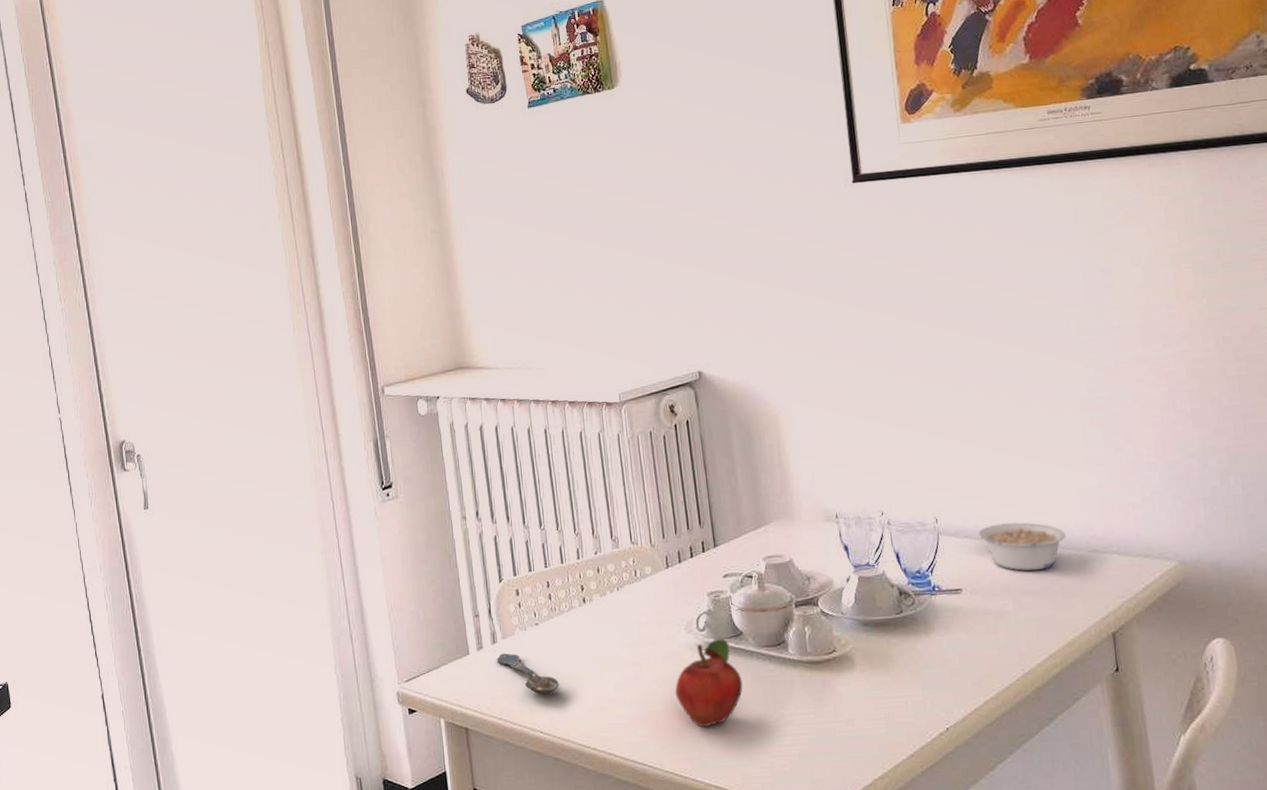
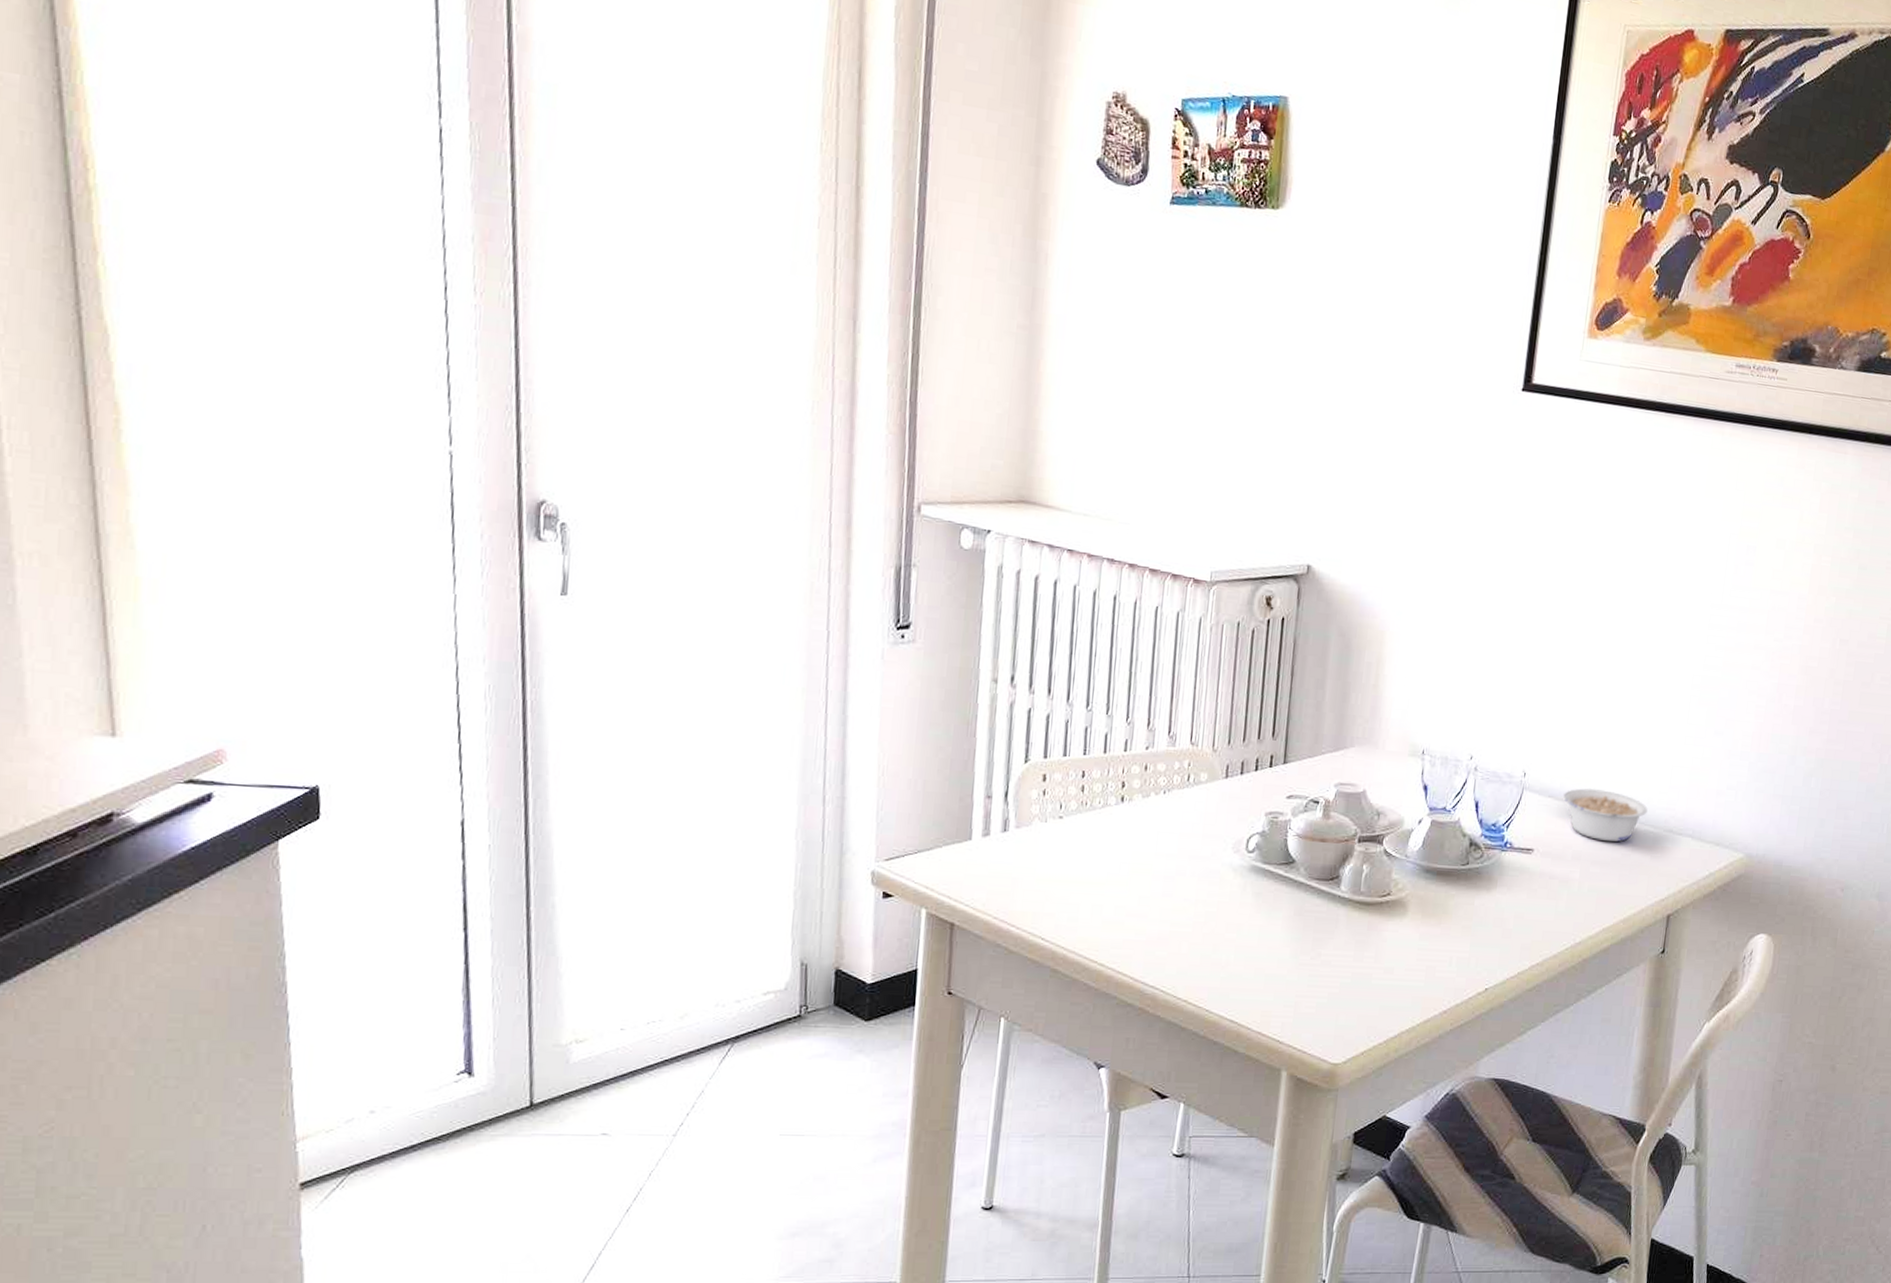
spoon: present [496,653,559,694] -> none [1004,844,1075,897]
fruit: present [675,639,743,727] -> none [1206,864,1284,956]

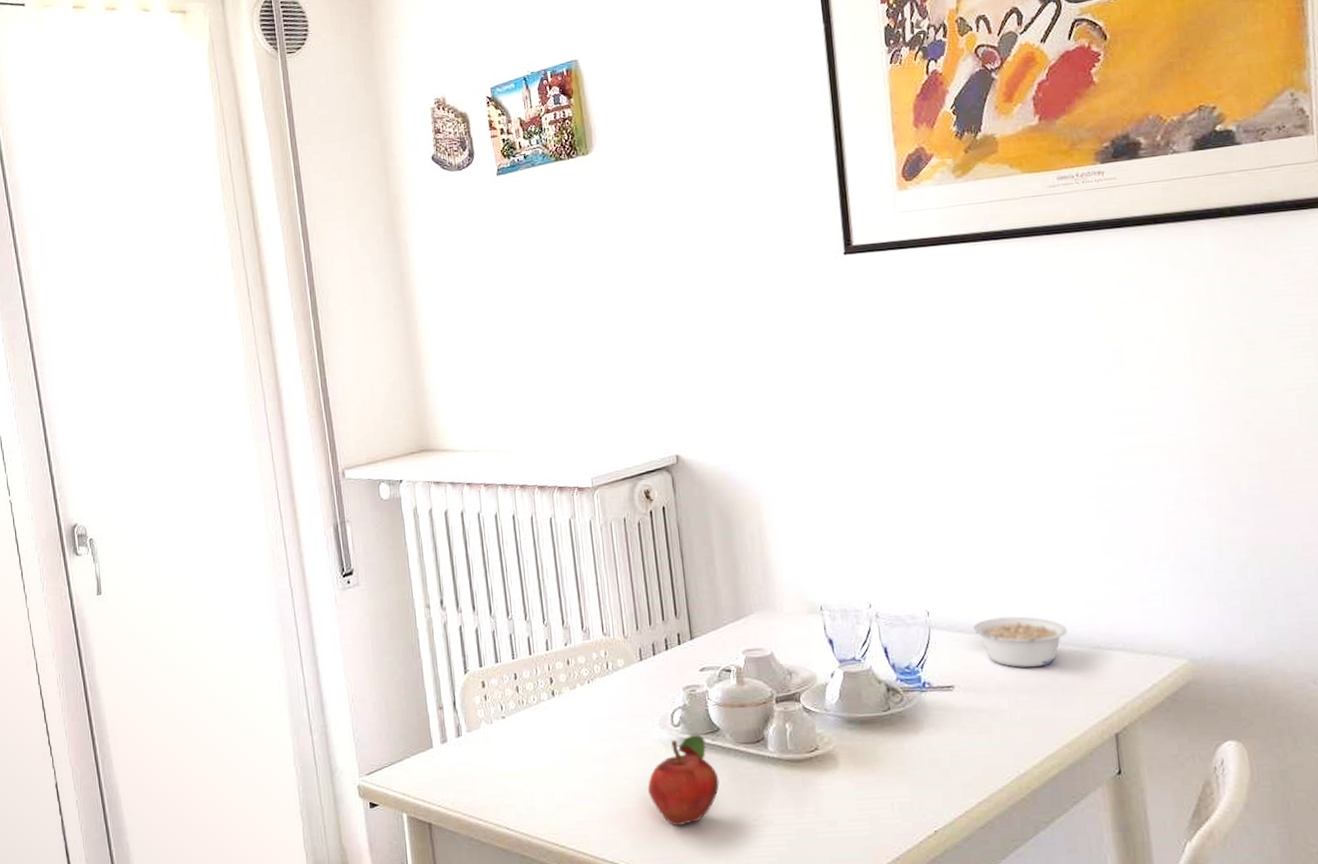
fruit: none [1206,864,1284,956] -> present [647,735,720,826]

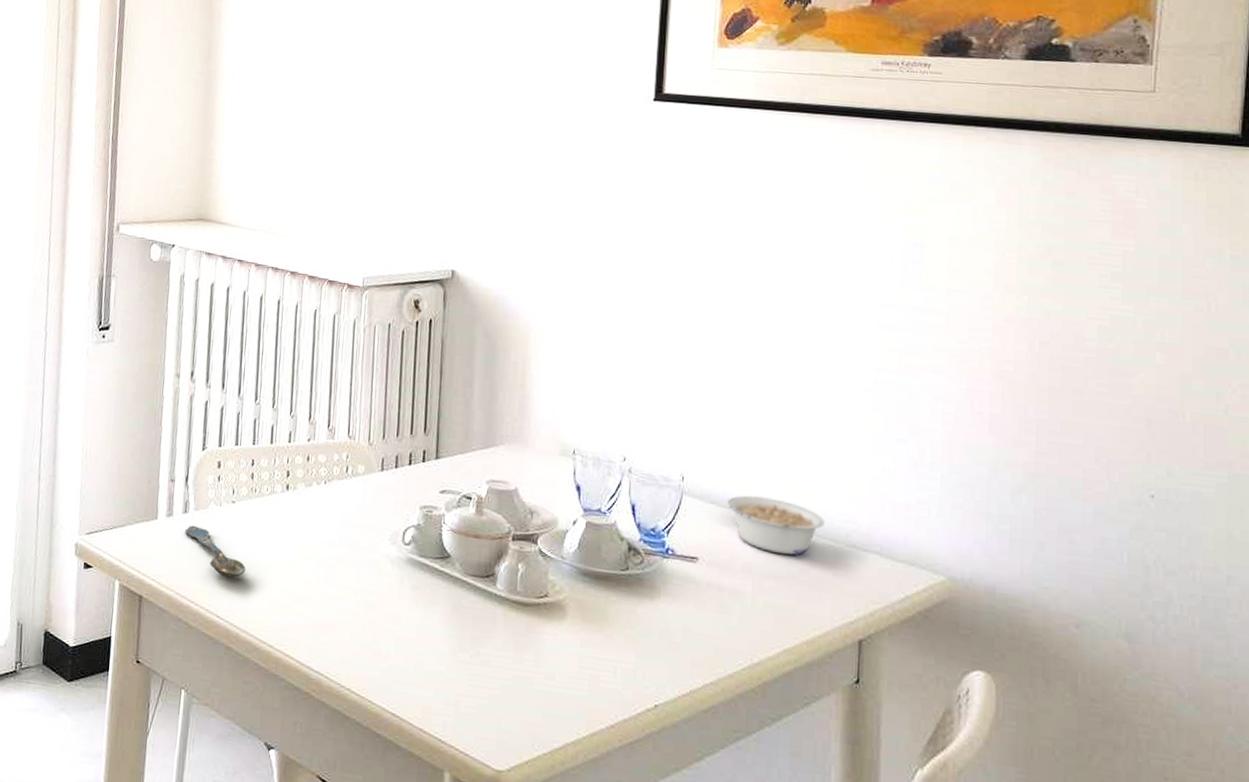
spoon: none [461,747,526,789] -> present [185,525,246,578]
fruit: present [647,735,720,826] -> none [366,557,441,648]

